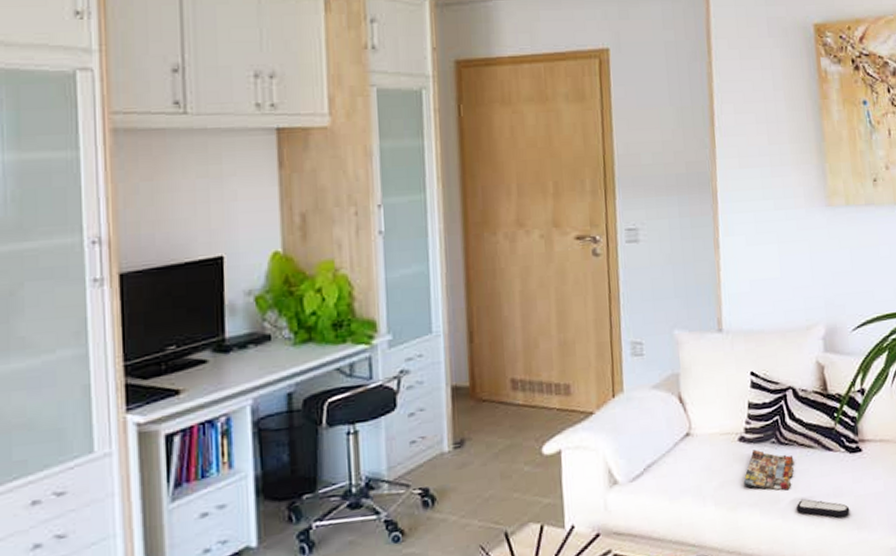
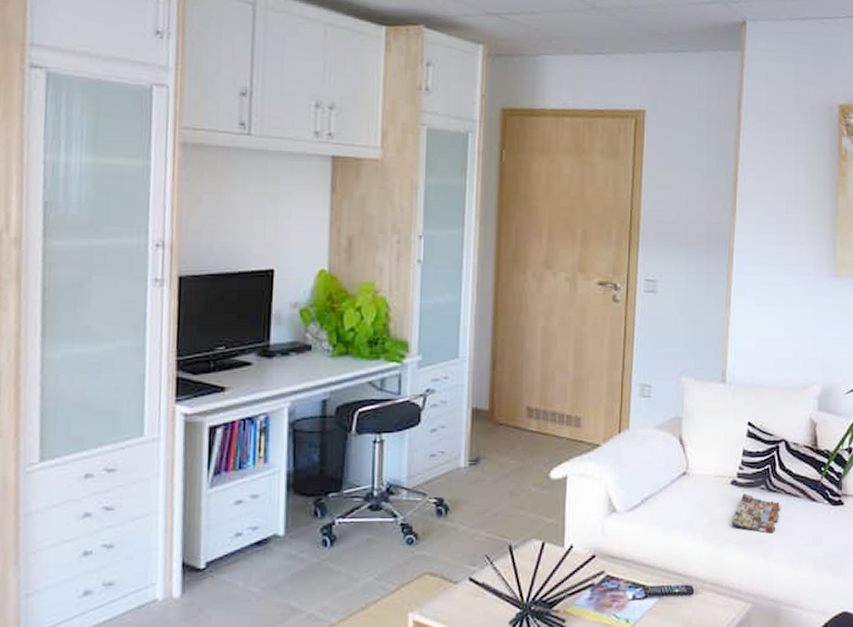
remote control: present [796,499,850,518] -> none [777,543,827,564]

